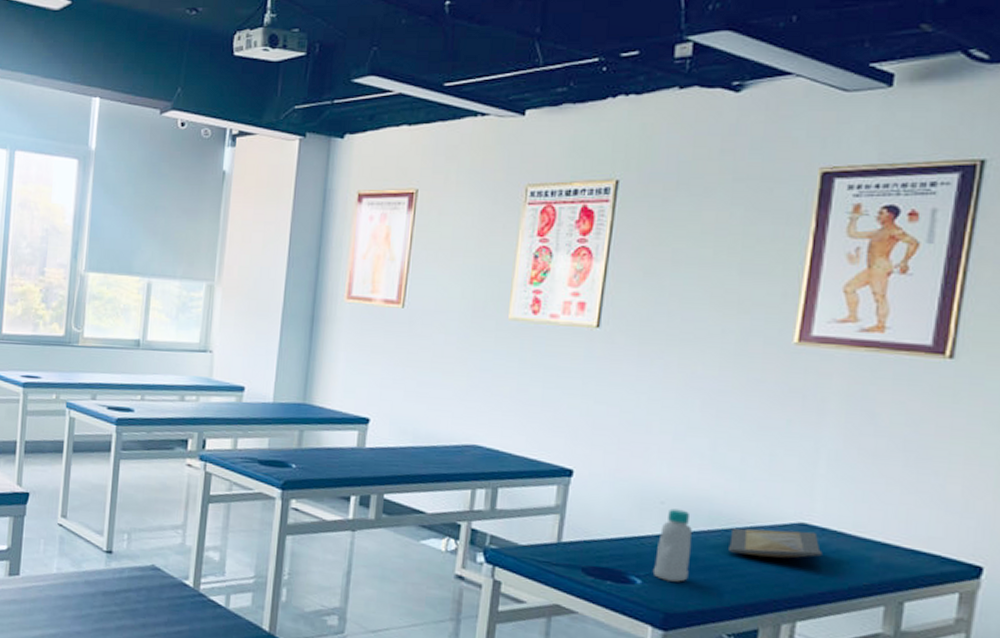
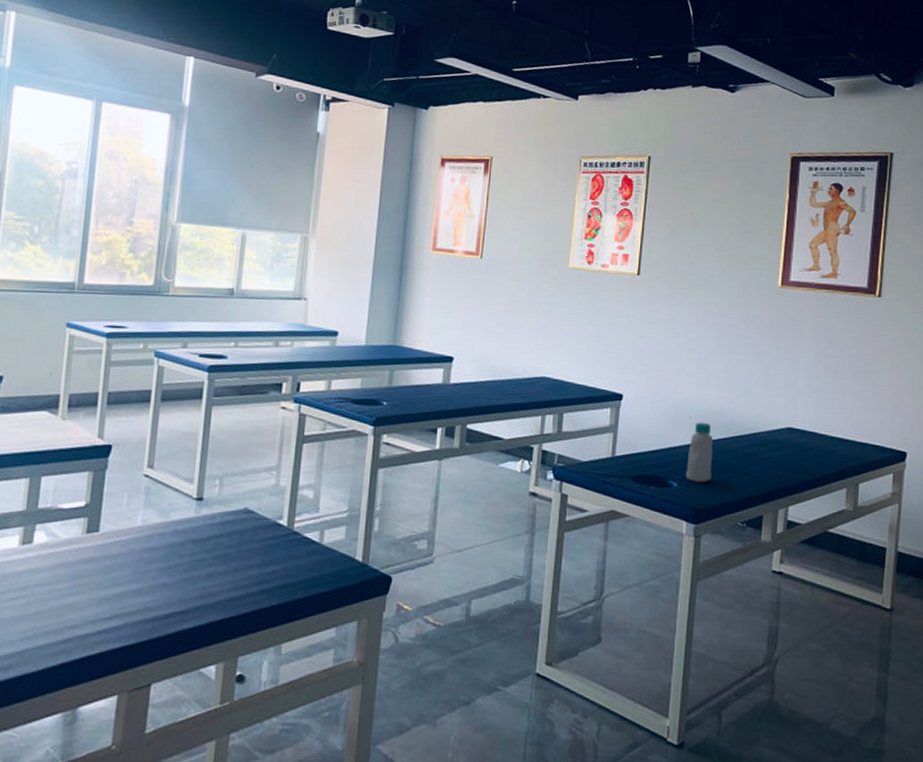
hand towel: present [729,528,823,559] -> none [740,433,804,457]

